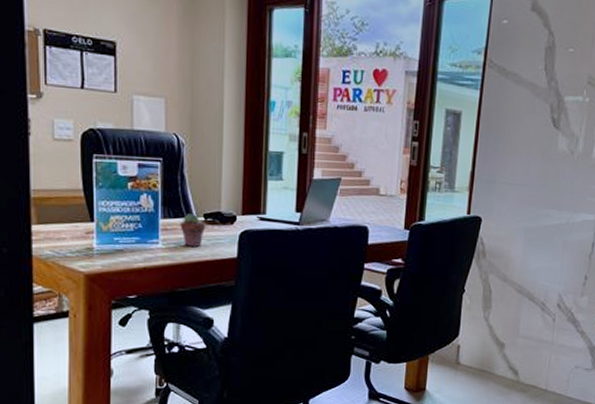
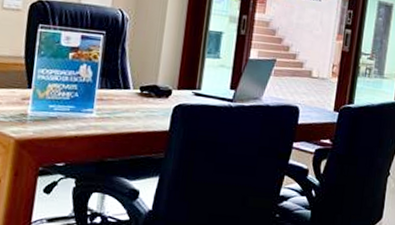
potted succulent: present [180,213,206,247] -> none [115,85,142,118]

